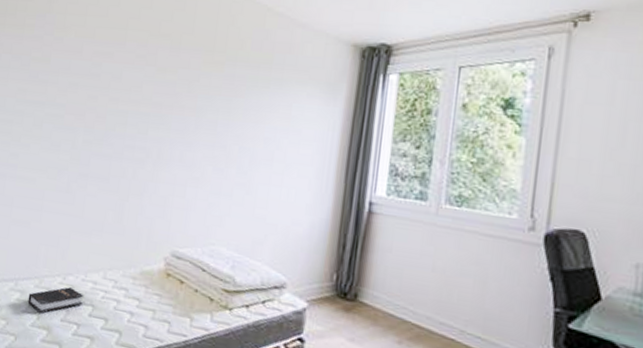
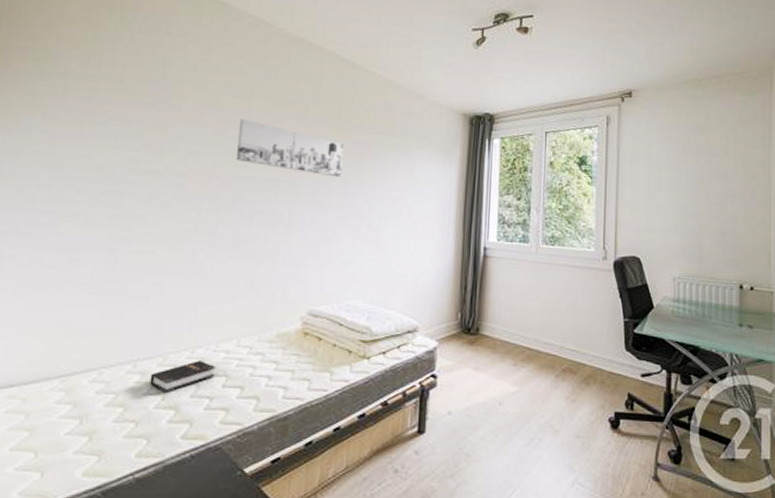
wall art: none [109,51,216,114] -> present [235,118,344,178]

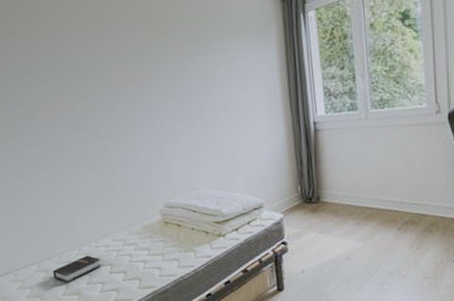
wall art: present [235,118,344,178] -> none [66,42,167,84]

